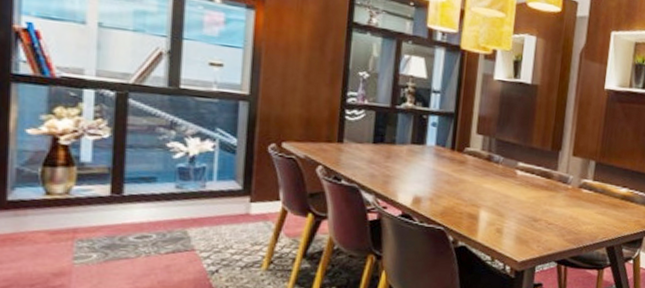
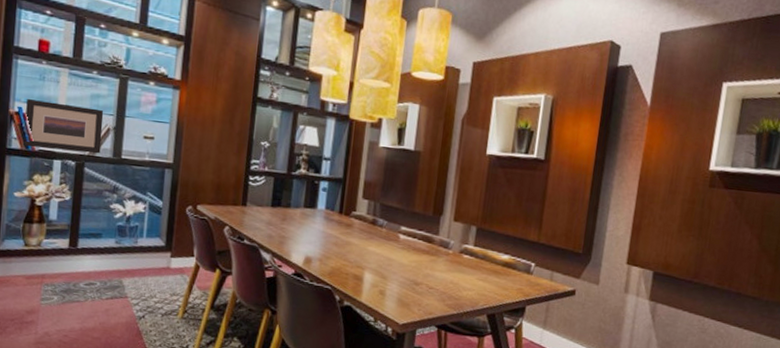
picture frame: none [35,13,153,83] -> present [22,99,104,154]

